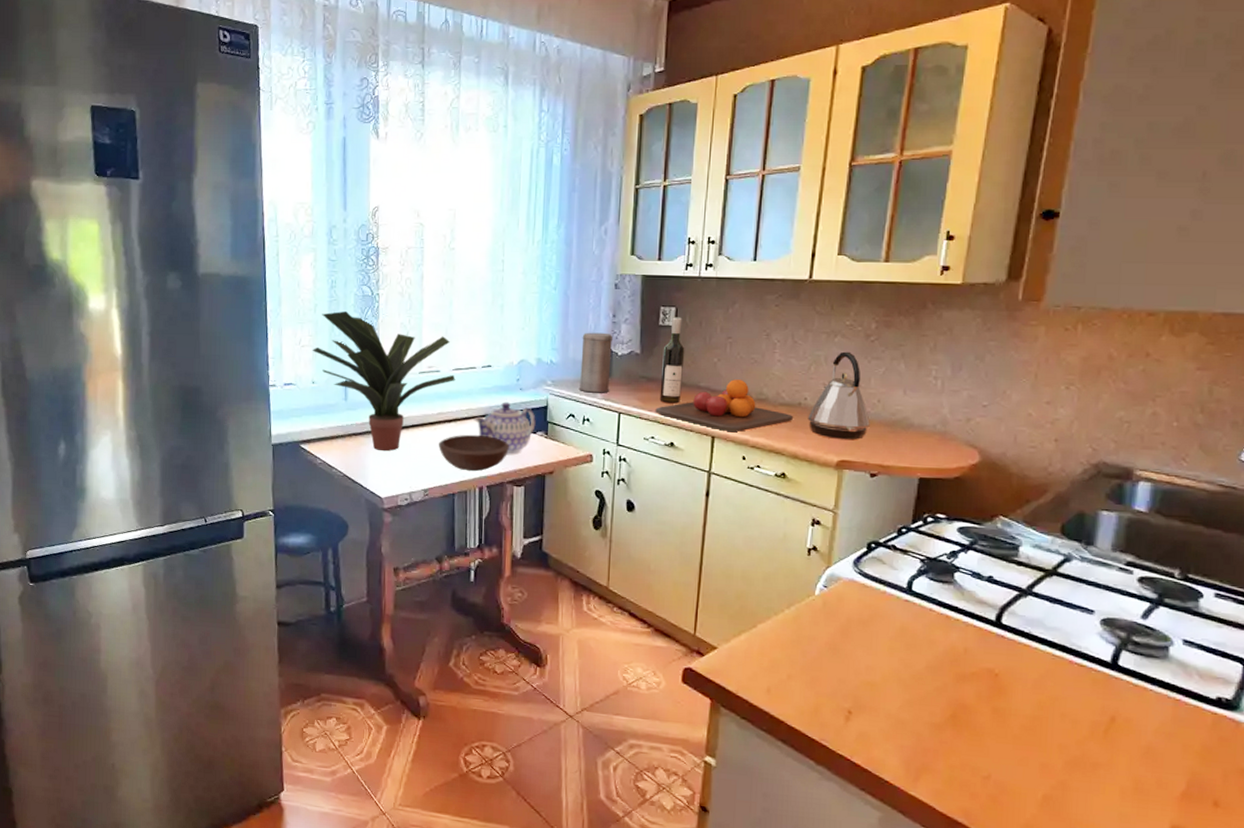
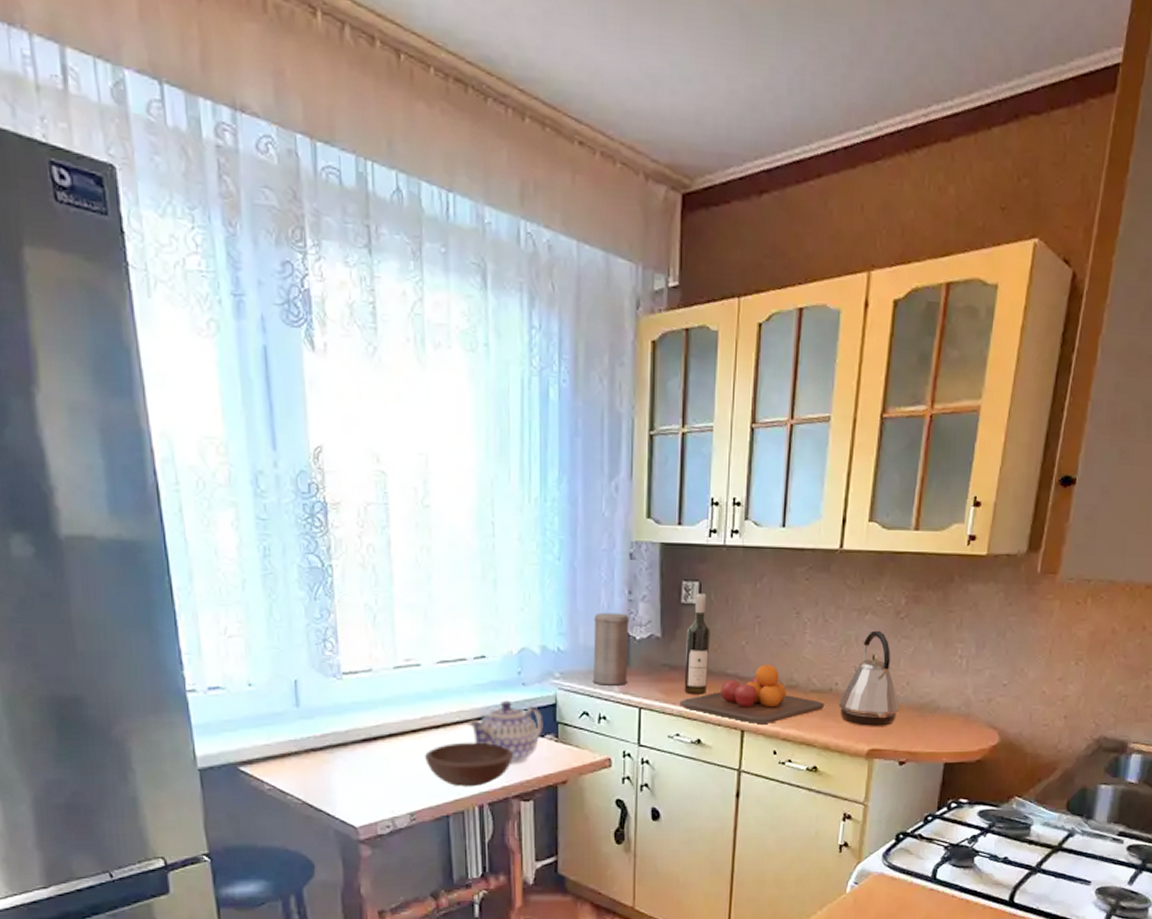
potted plant: present [313,310,456,451] -> none [245,588,442,768]

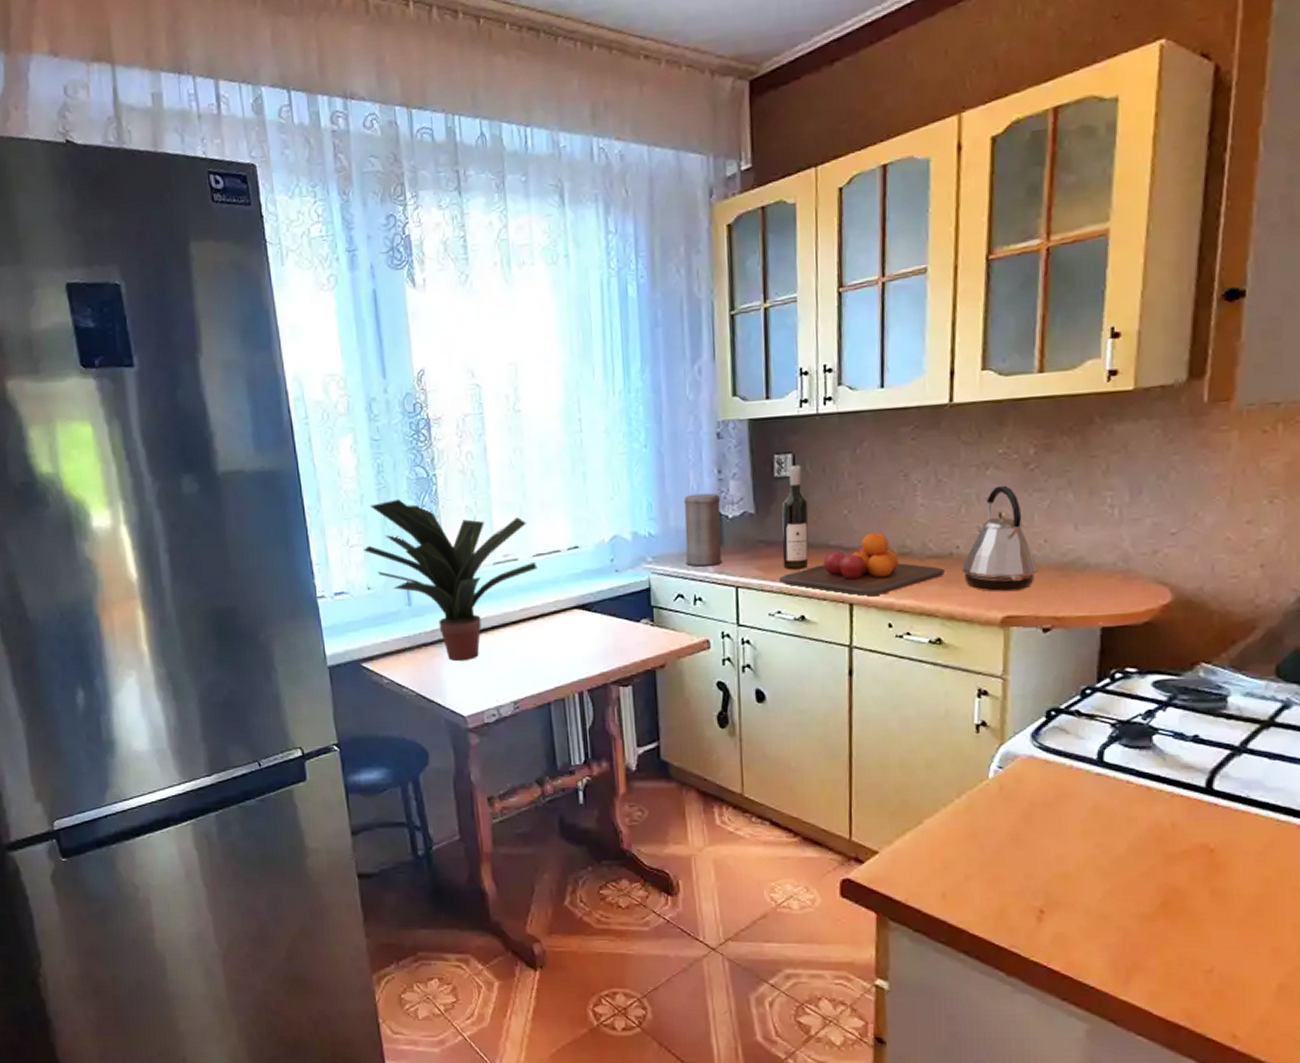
potted plant: none [245,588,442,768] -> present [364,498,538,661]
bowl: present [425,742,514,788] -> none [525,629,611,675]
teapot: present [467,700,544,765] -> none [564,587,639,651]

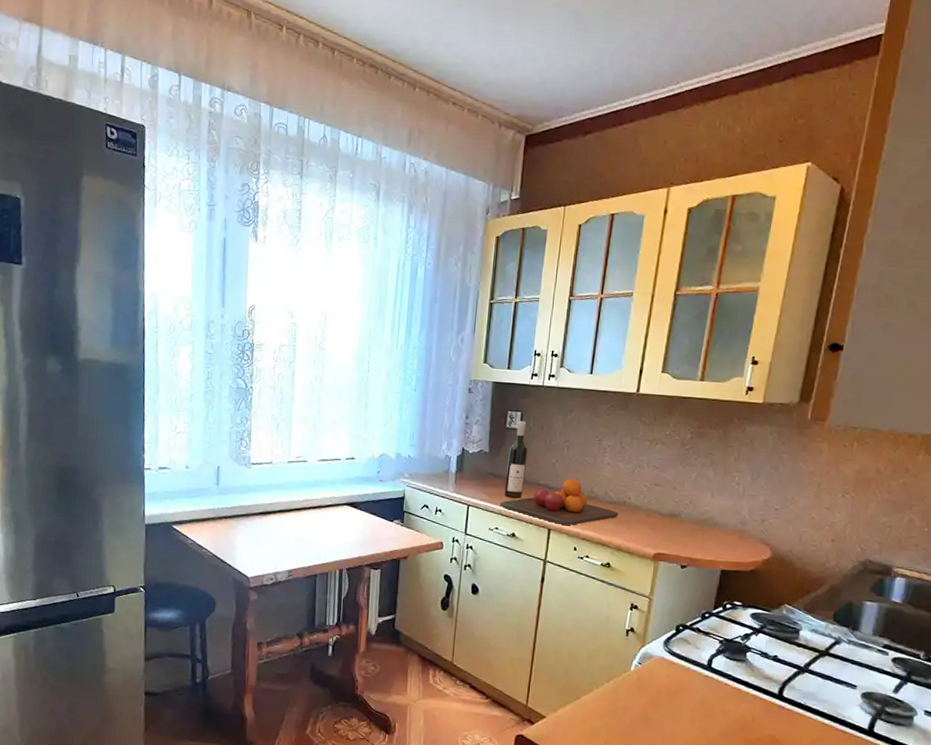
potted plant: present [364,498,538,661] -> none [187,401,321,534]
canister: present [683,493,723,567] -> none [433,431,465,487]
kettle: present [962,485,1037,593] -> none [630,457,683,536]

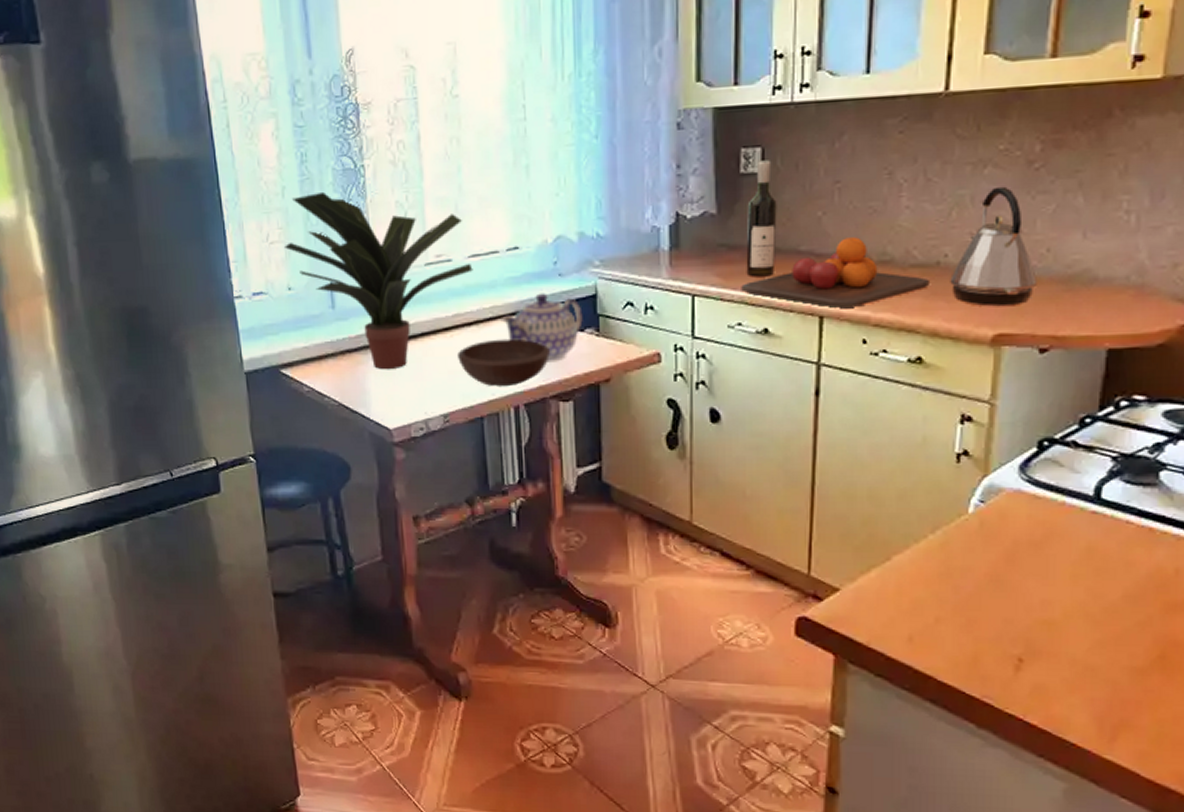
potted plant: none [187,401,321,534] -> present [285,191,473,369]
bowl: none [303,520,369,556] -> present [458,338,551,388]
teapot: none [336,491,394,541] -> present [500,293,583,363]
kettle: none [630,457,683,536] -> present [950,186,1037,307]

